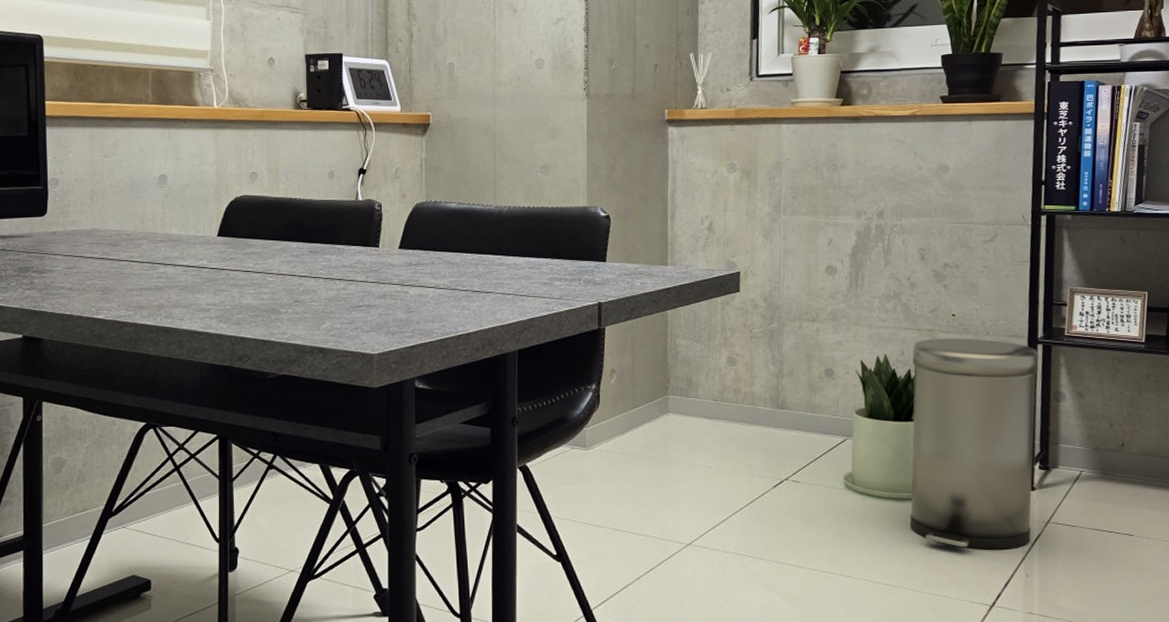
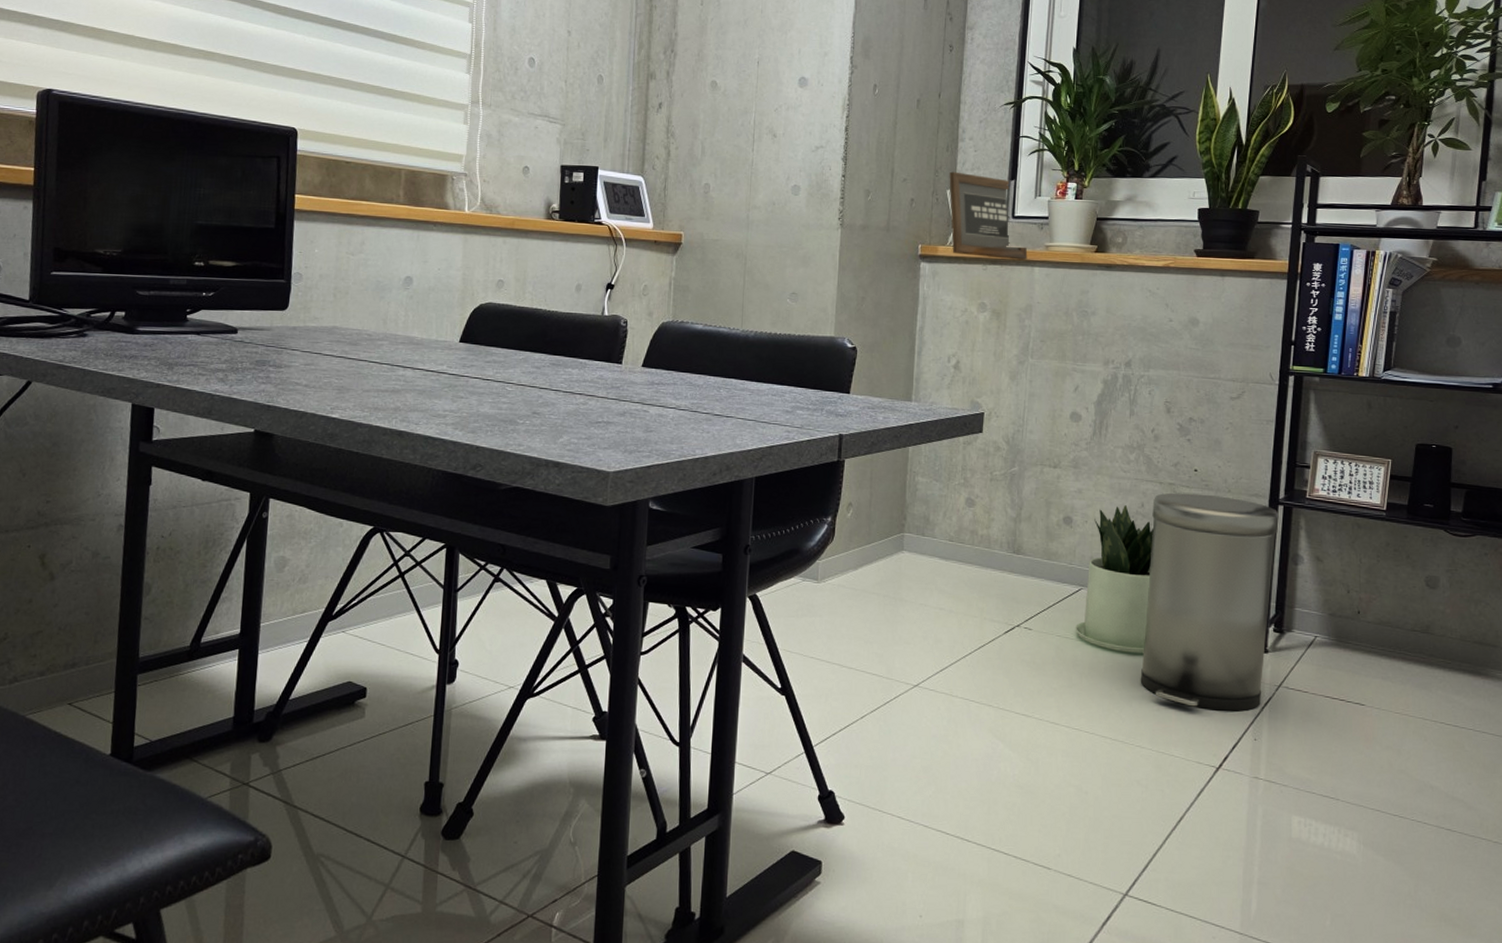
picture frame: none [691,34,774,118] -> present [949,171,1028,260]

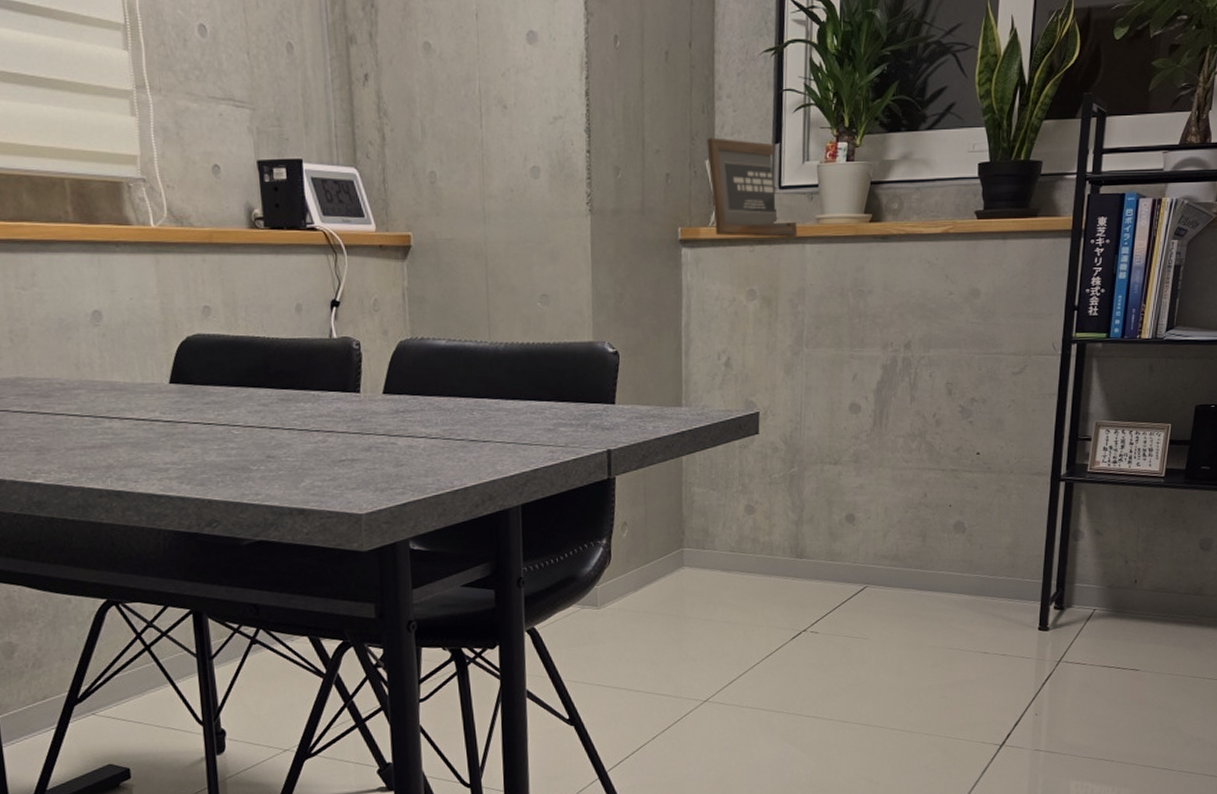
planter: present [1074,505,1153,653] -> none [861,497,937,645]
pedal bin: present [1140,492,1279,712] -> none [926,477,1060,692]

